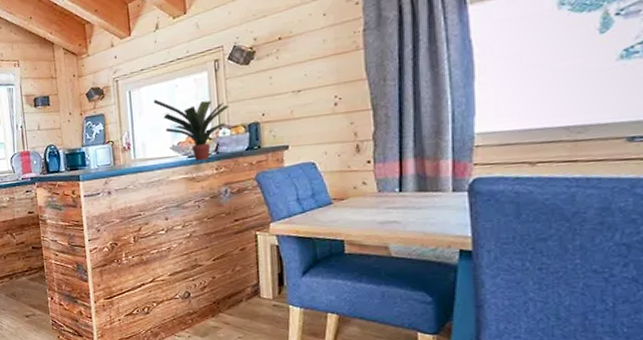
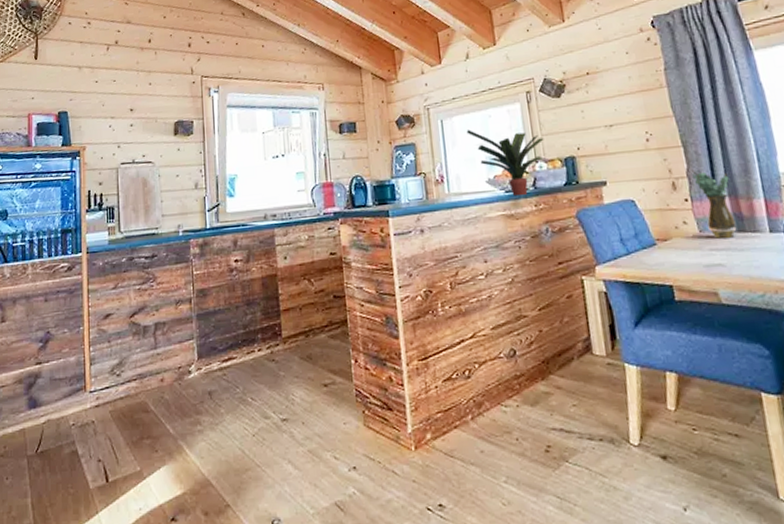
vase: none [379,132,418,198] -> present [692,169,737,239]

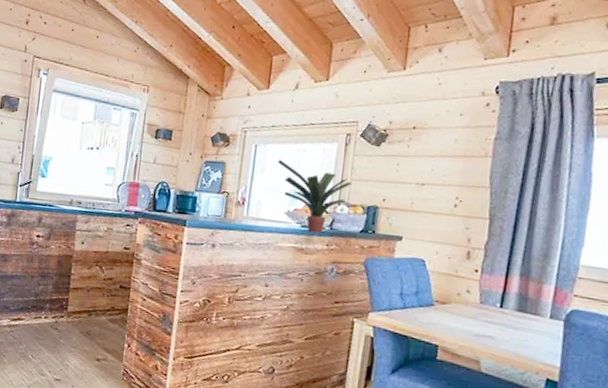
vase: present [692,169,737,239] -> none [490,243,527,316]

